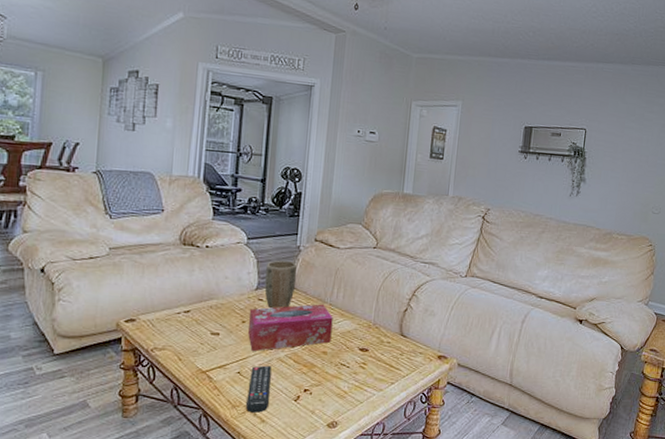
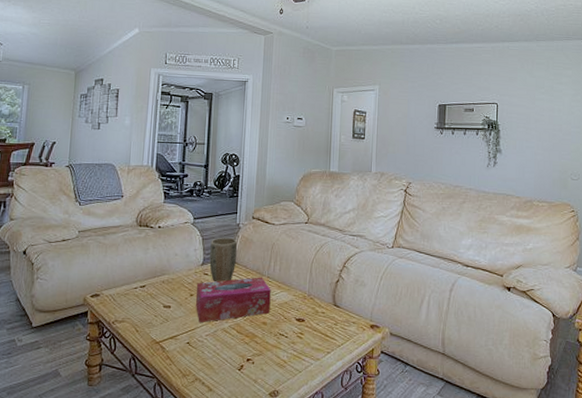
remote control: present [246,365,272,413] -> none [195,336,217,382]

